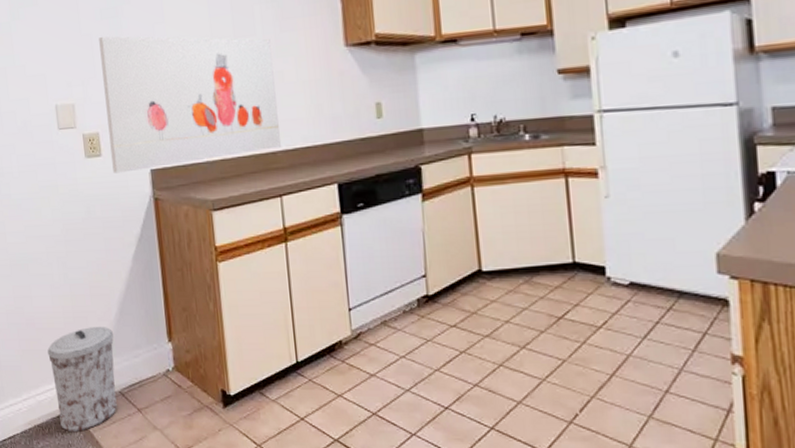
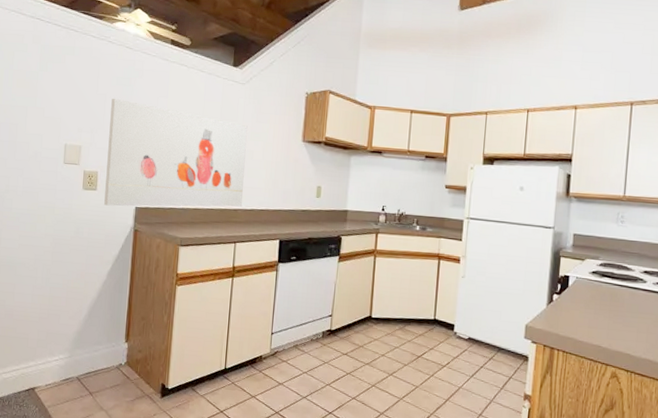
trash can: present [47,327,117,432] -> none [19,323,80,406]

